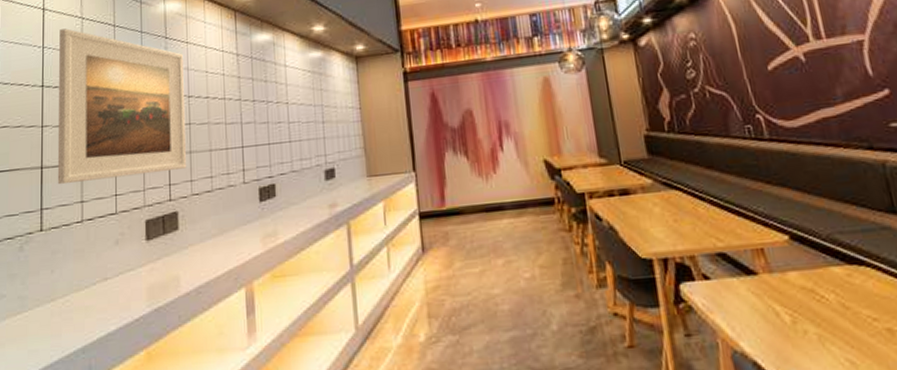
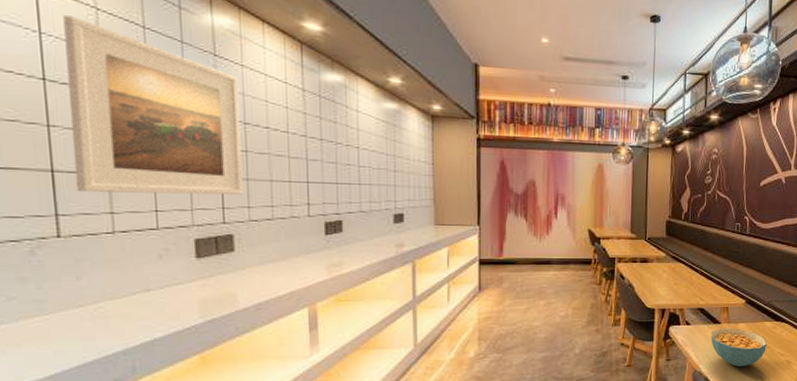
cereal bowl: none [746,280,845,342] -> present [710,328,767,367]

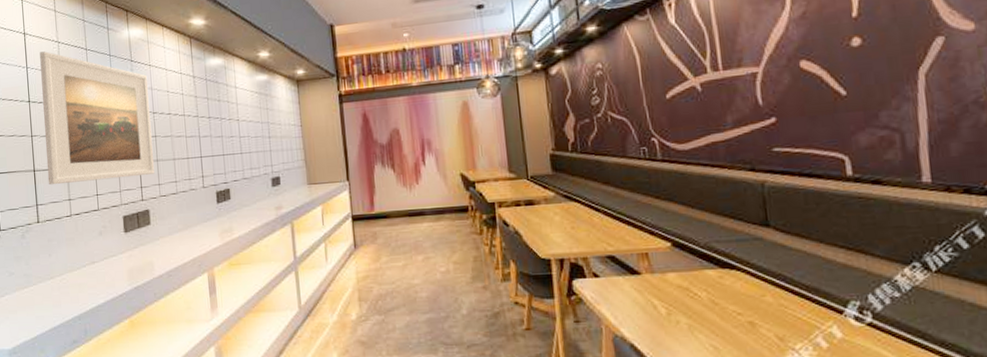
cereal bowl: present [710,328,767,367] -> none [629,279,714,330]

